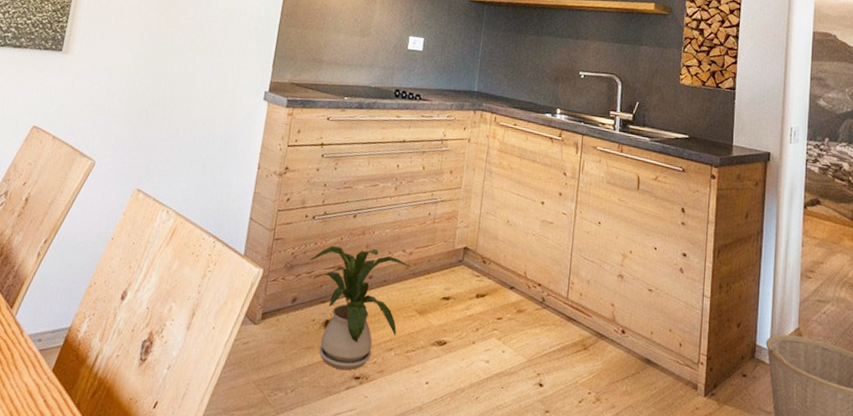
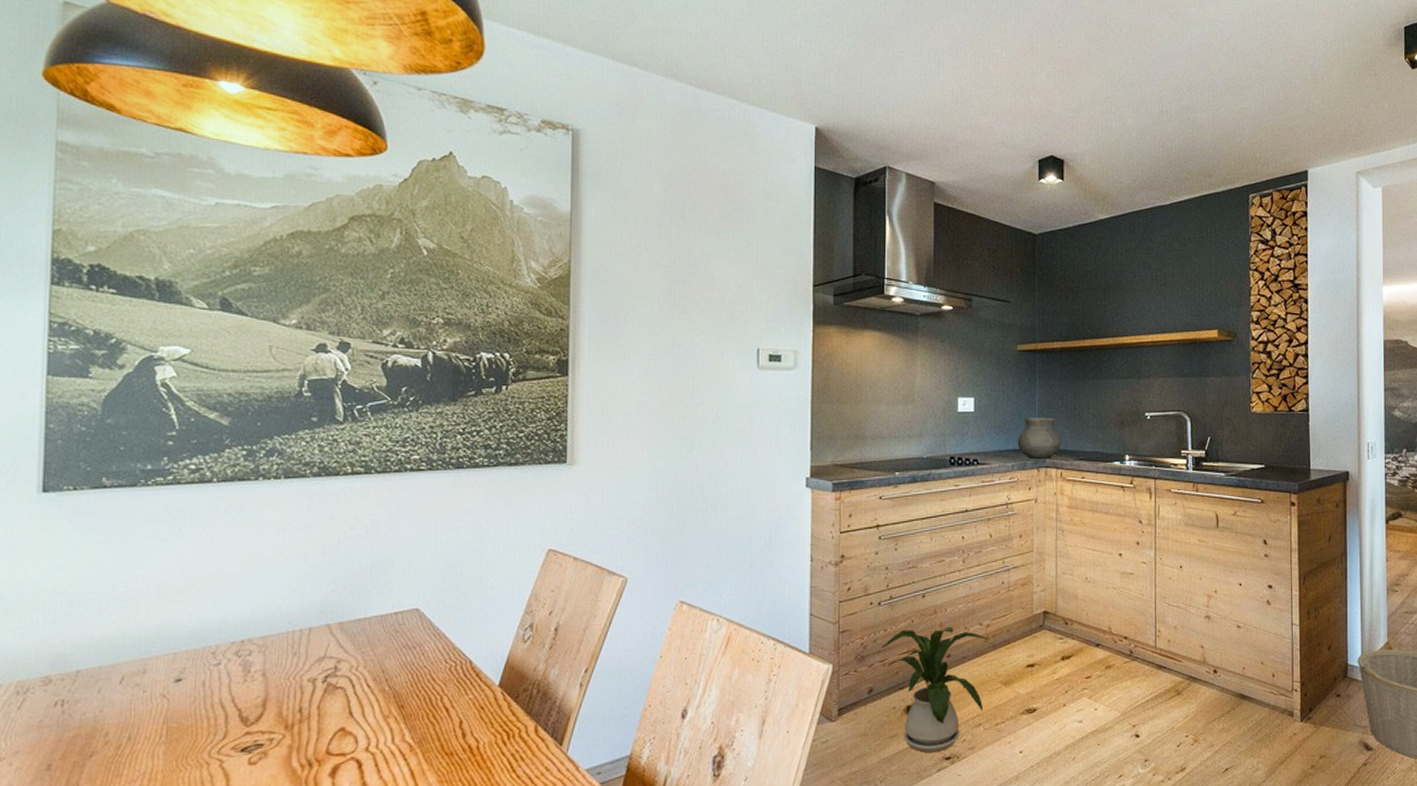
ceramic pot: none [458,62,499,103] -> present [1017,417,1062,460]

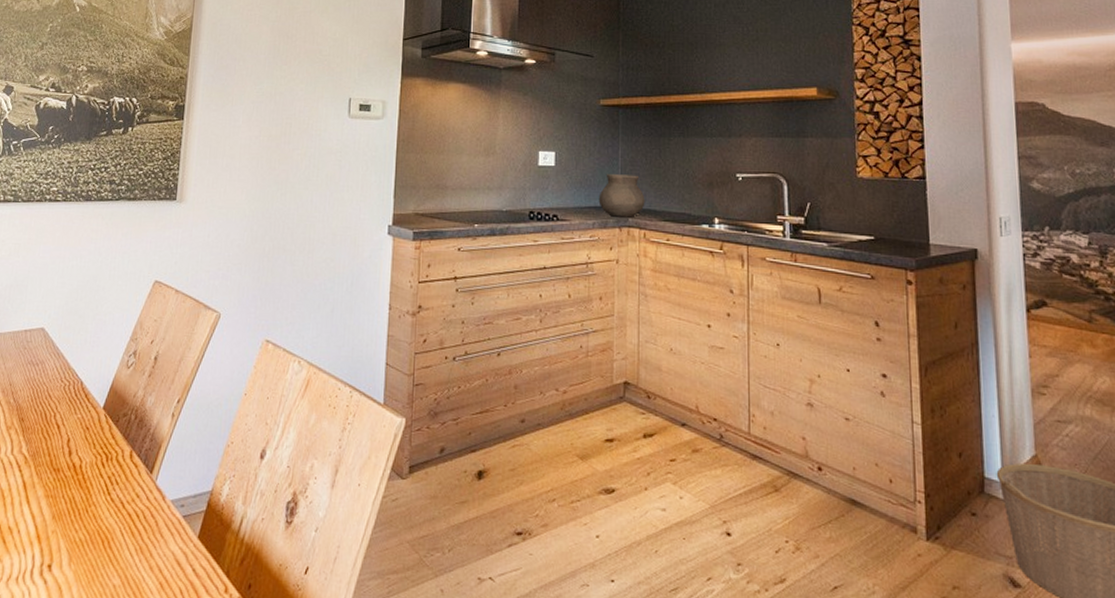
house plant: present [881,626,989,753] -> none [455,388,565,526]

